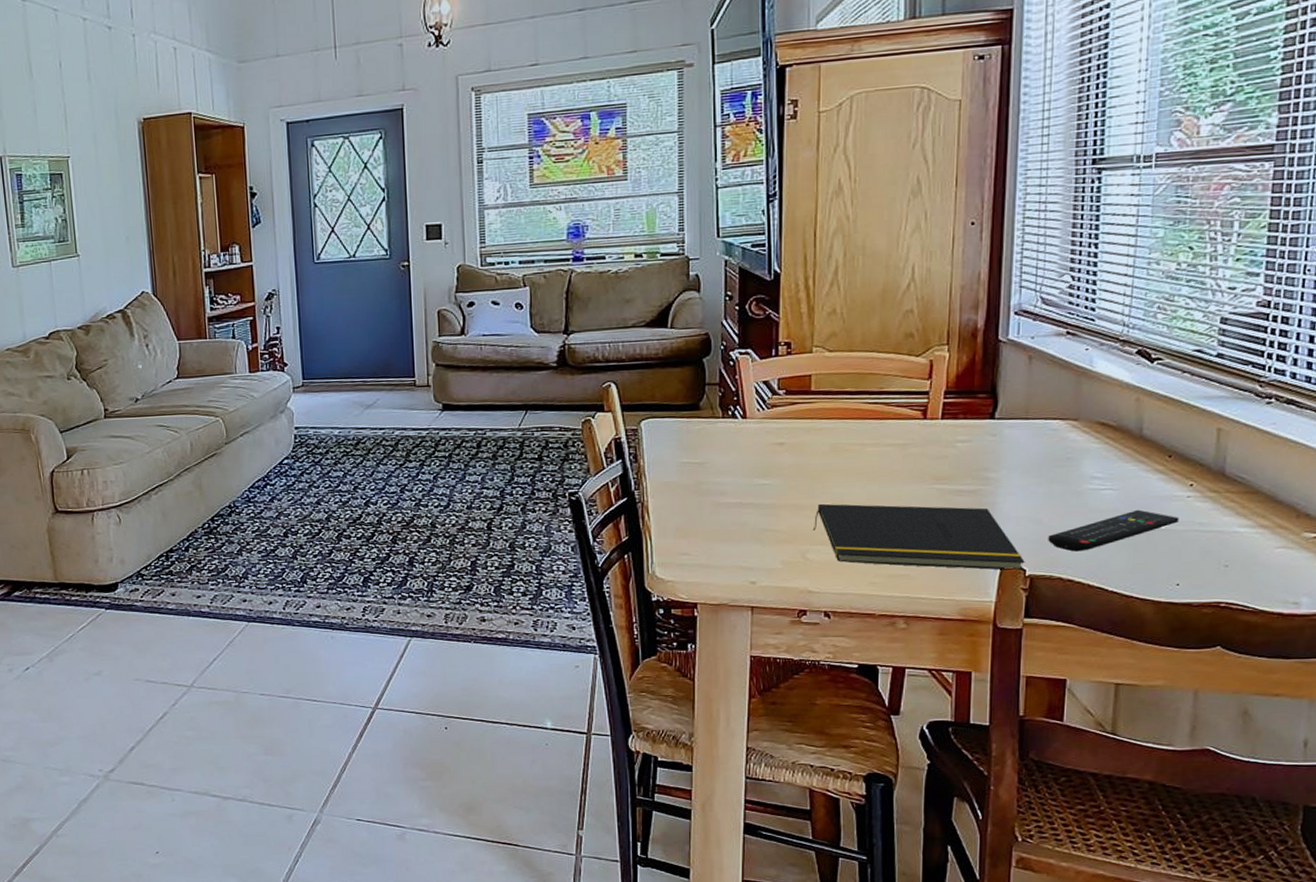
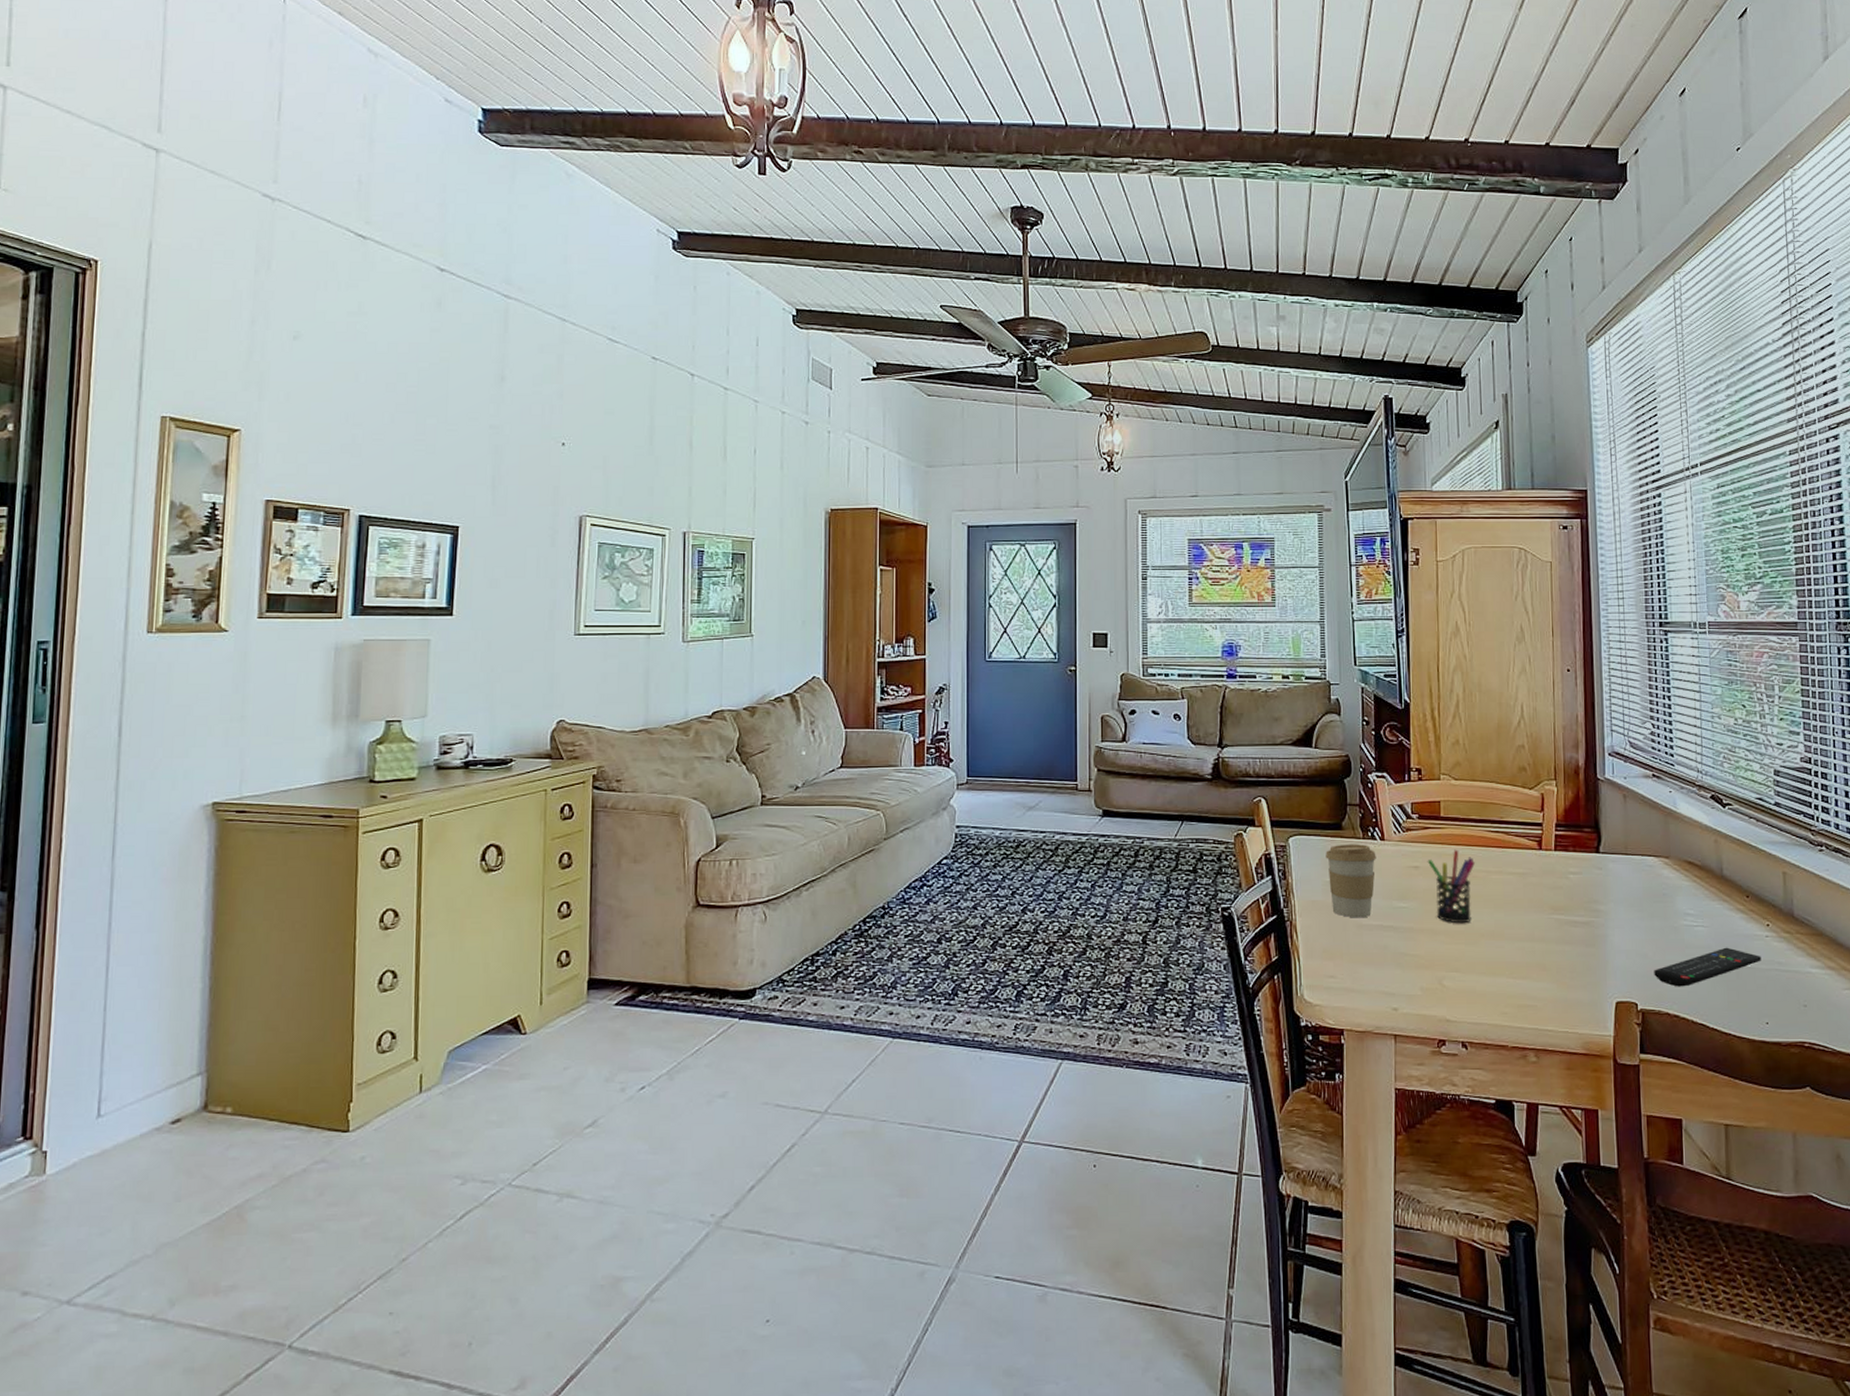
coffee cup: none [681,424,737,497] -> present [1326,845,1376,918]
pen holder: none [793,423,849,498] -> present [1427,849,1476,924]
notepad: present [812,503,1025,571] -> none [1447,929,1636,1005]

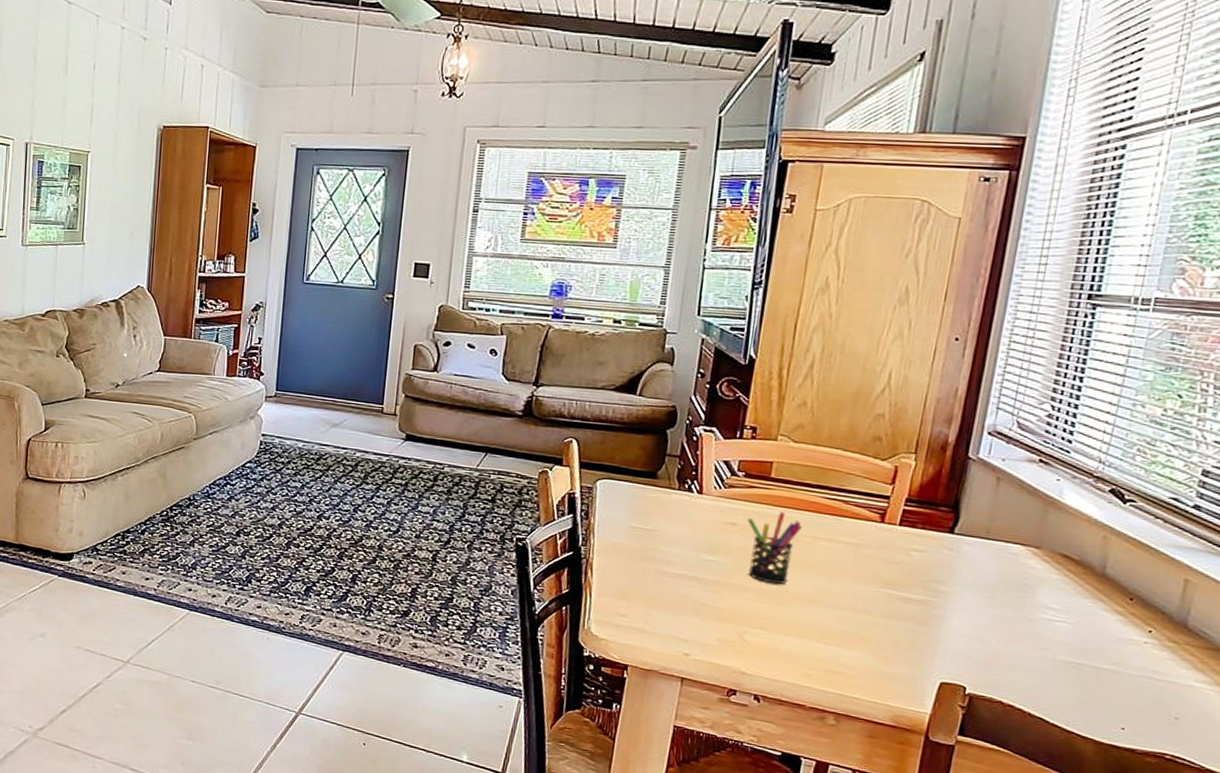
coffee cup: present [1326,845,1376,918] -> none [633,492,691,566]
remote control: present [1654,947,1761,987] -> none [993,647,1133,679]

